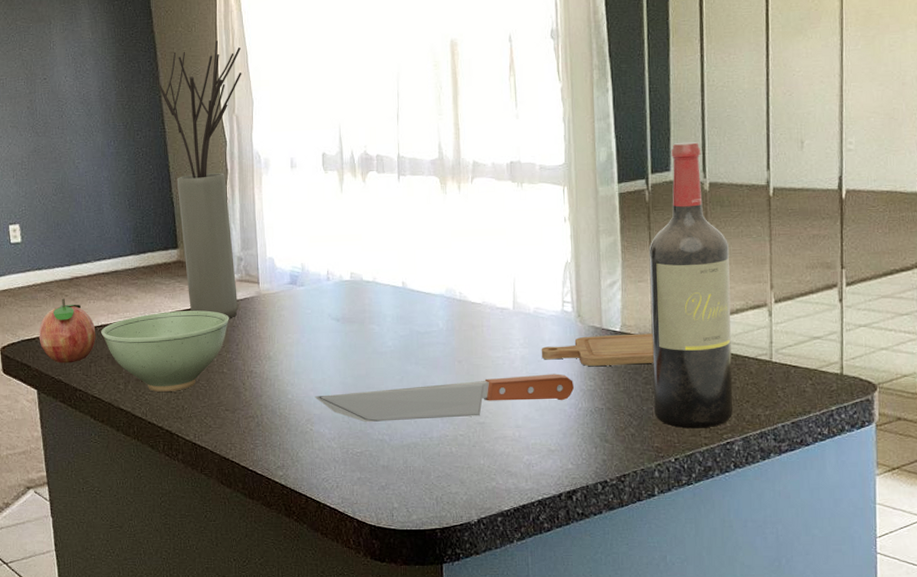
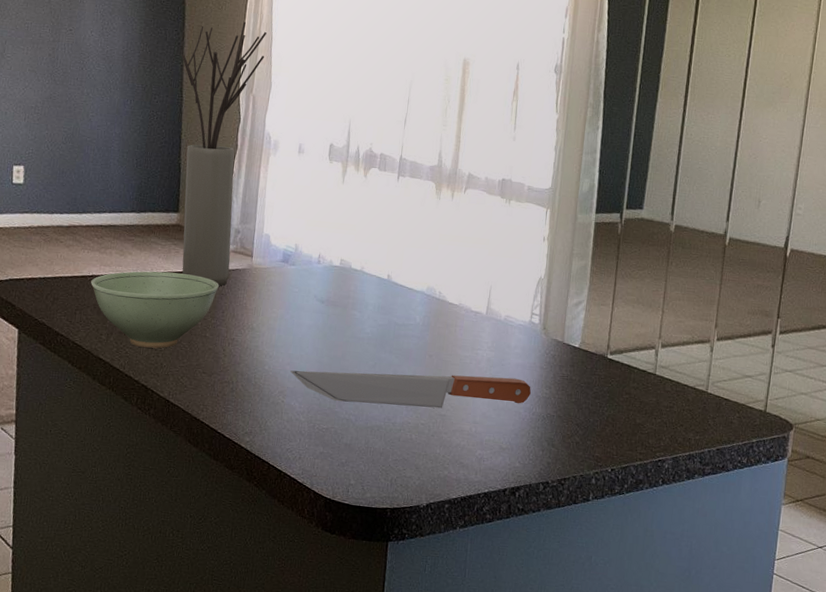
fruit: present [39,299,96,364] -> none [27,244,86,308]
chopping board: present [541,333,654,366] -> none [505,347,608,380]
wine bottle: present [648,141,733,429] -> none [599,185,685,445]

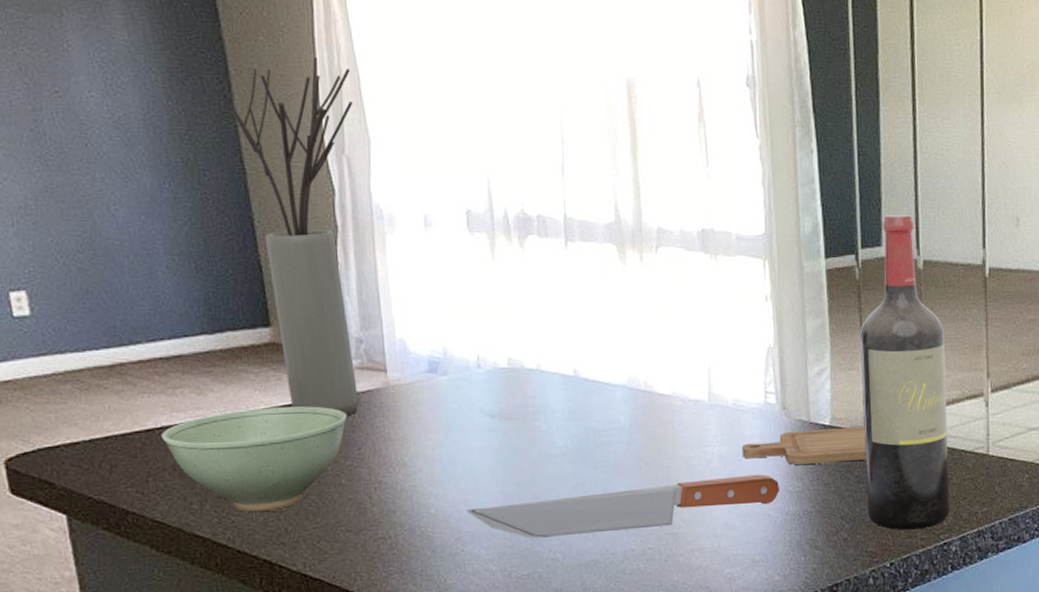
chopping board: none [505,347,608,380] -> present [741,427,867,465]
wine bottle: none [599,185,685,445] -> present [859,214,950,530]

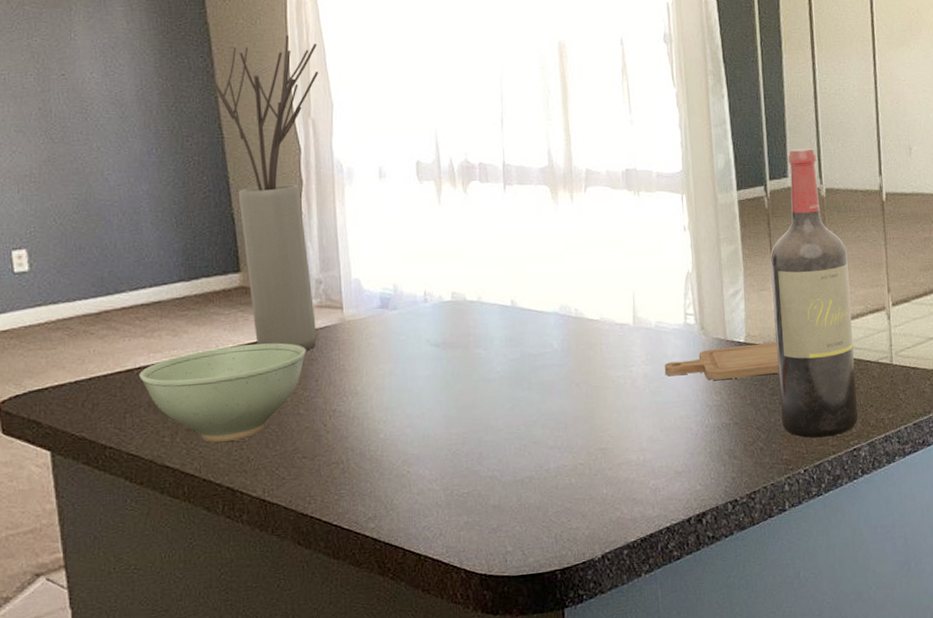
kitchen knife: present [465,474,779,539] -> none [411,390,700,459]

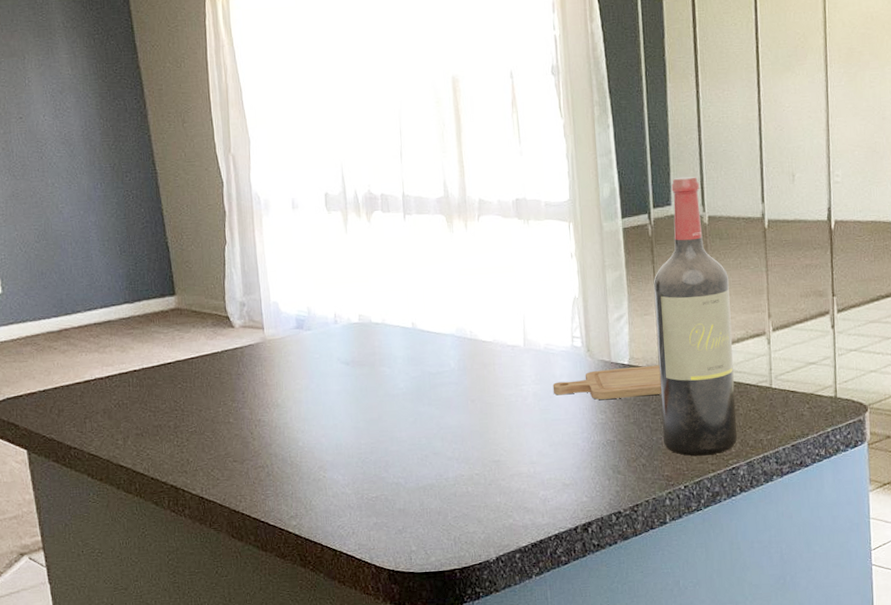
bowl: present [139,342,306,443] -> none [95,359,234,446]
vase: present [214,35,319,351] -> none [147,76,243,366]

